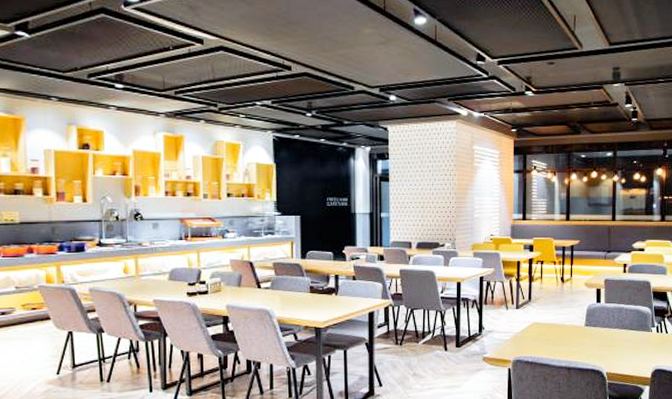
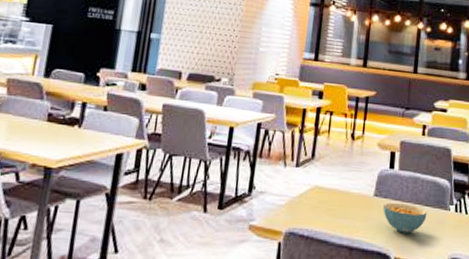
cereal bowl: none [594,329,632,353] -> present [383,202,427,234]

